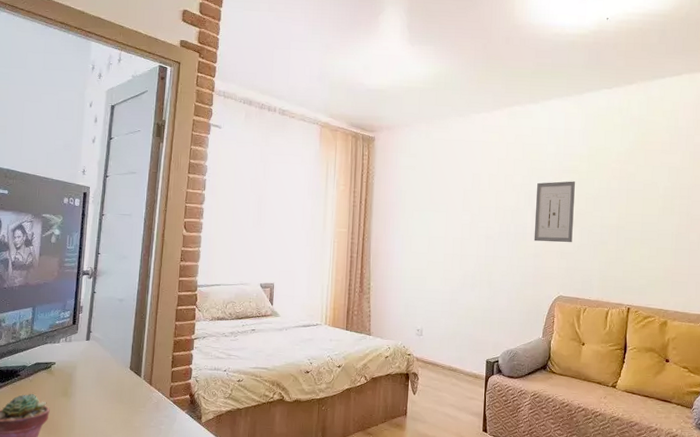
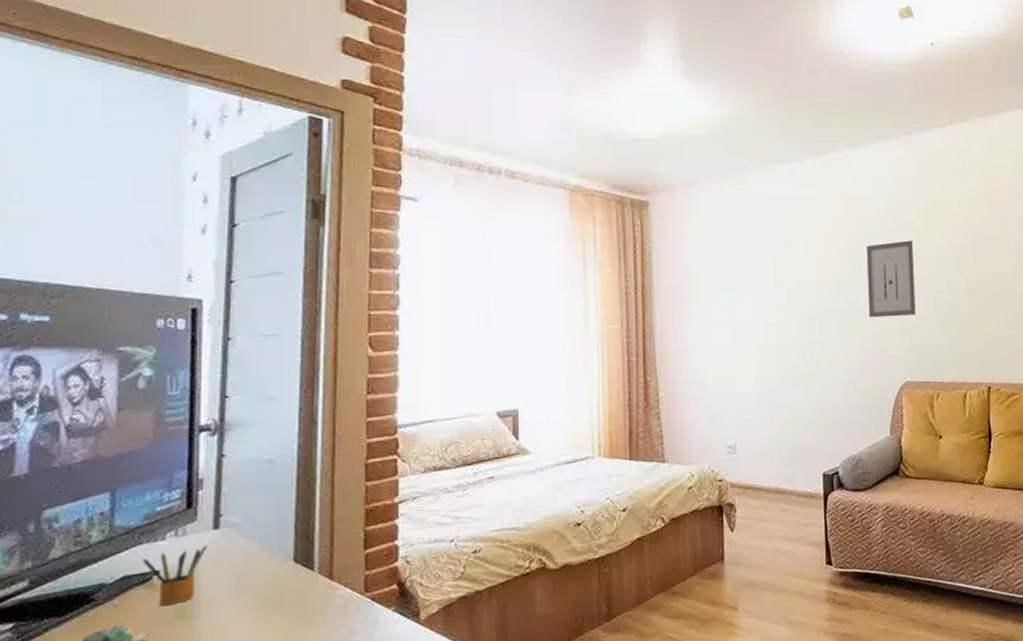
pencil box: none [47,350,82,385] -> present [142,545,207,605]

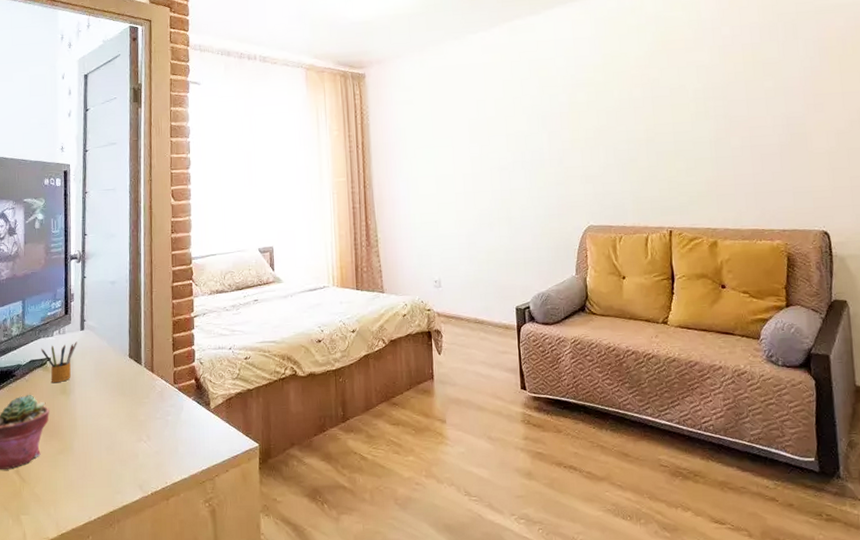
wall art: present [867,240,916,318] -> none [550,95,597,168]

